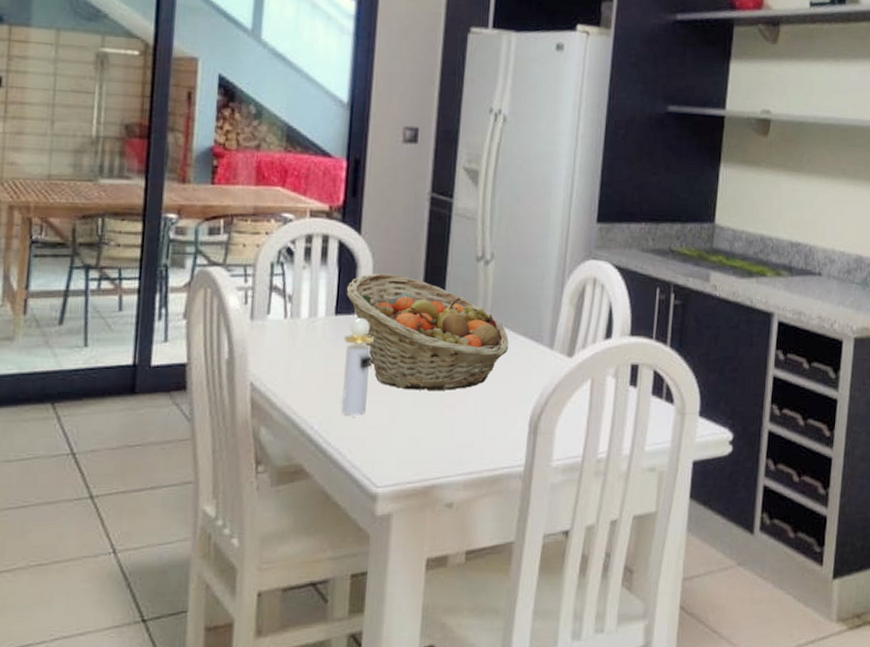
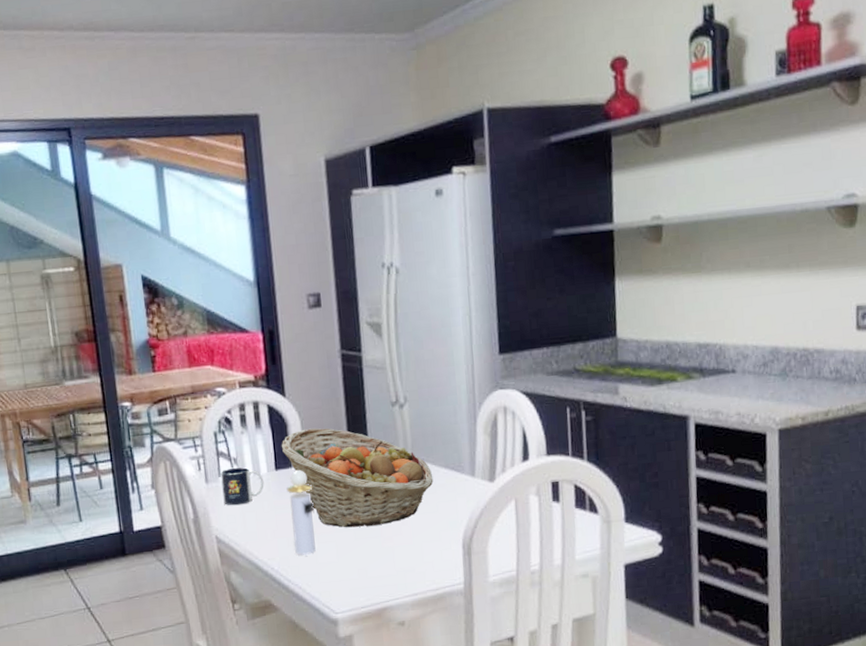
mug: none [267,305,320,350] -> present [220,467,264,506]

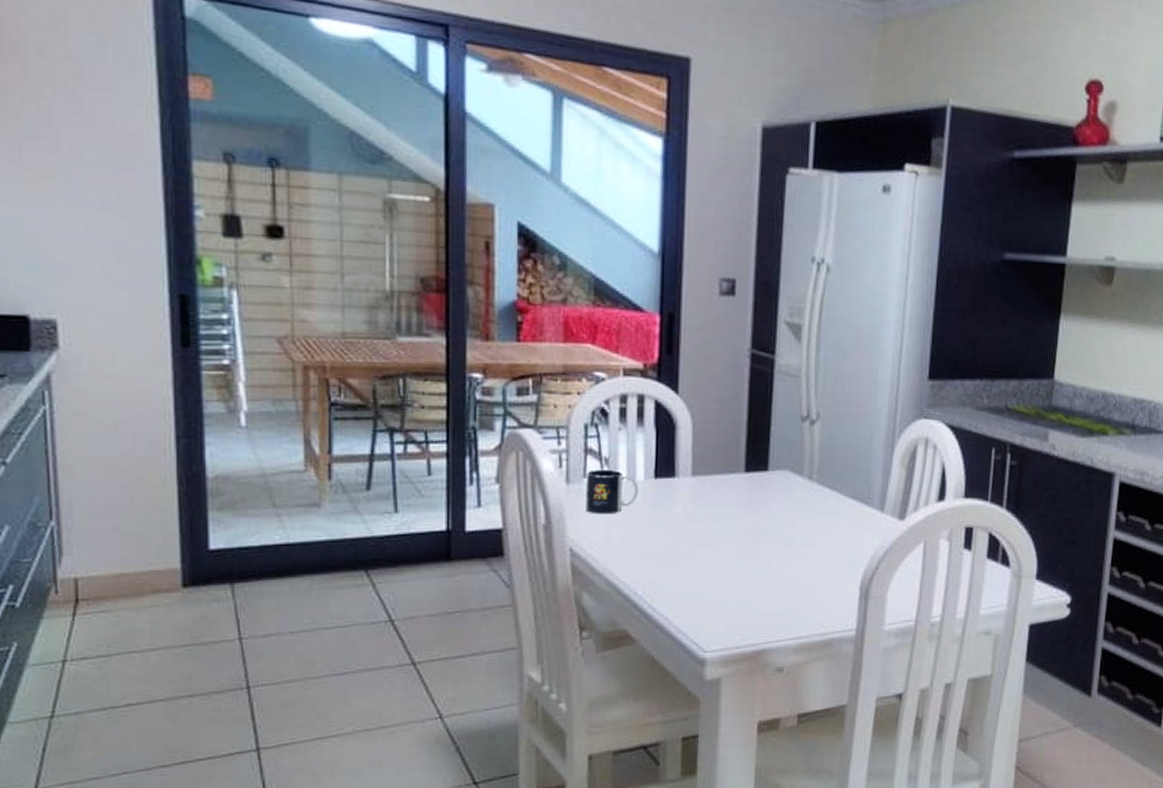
fruit basket: present [281,428,434,528] -> none [665,434,838,555]
perfume bottle: present [286,470,316,556] -> none [664,482,697,582]

